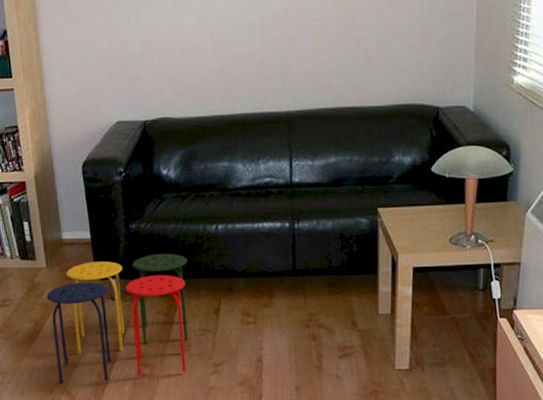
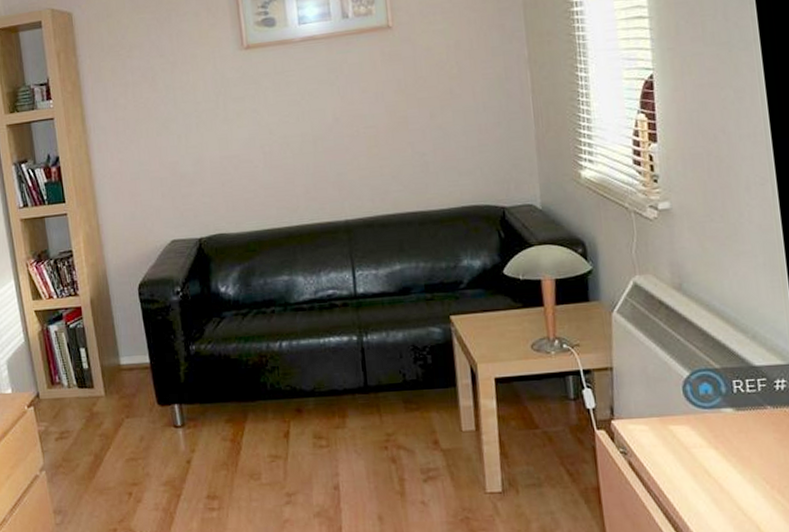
stool: present [46,253,188,384] -> none [106,374,258,522]

